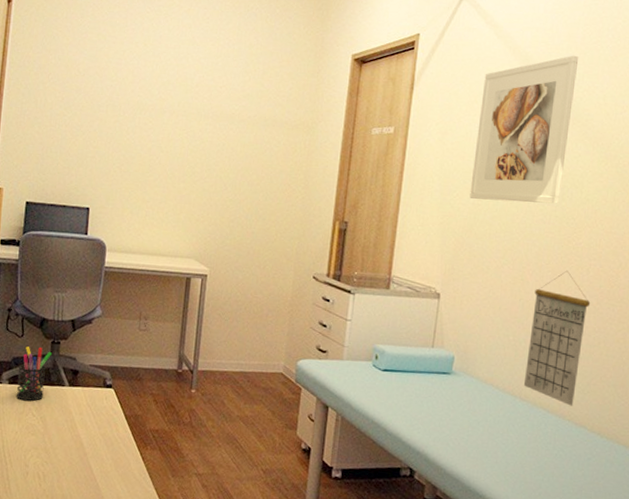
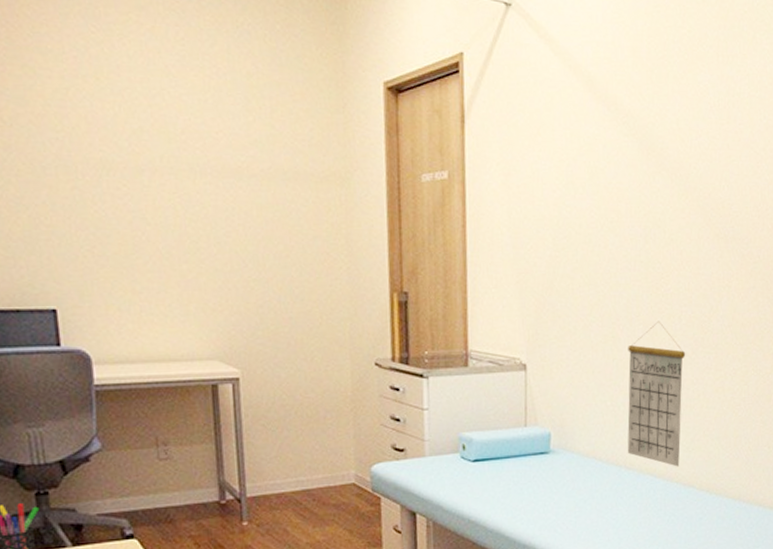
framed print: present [469,55,579,204] -> none [545,73,646,250]

